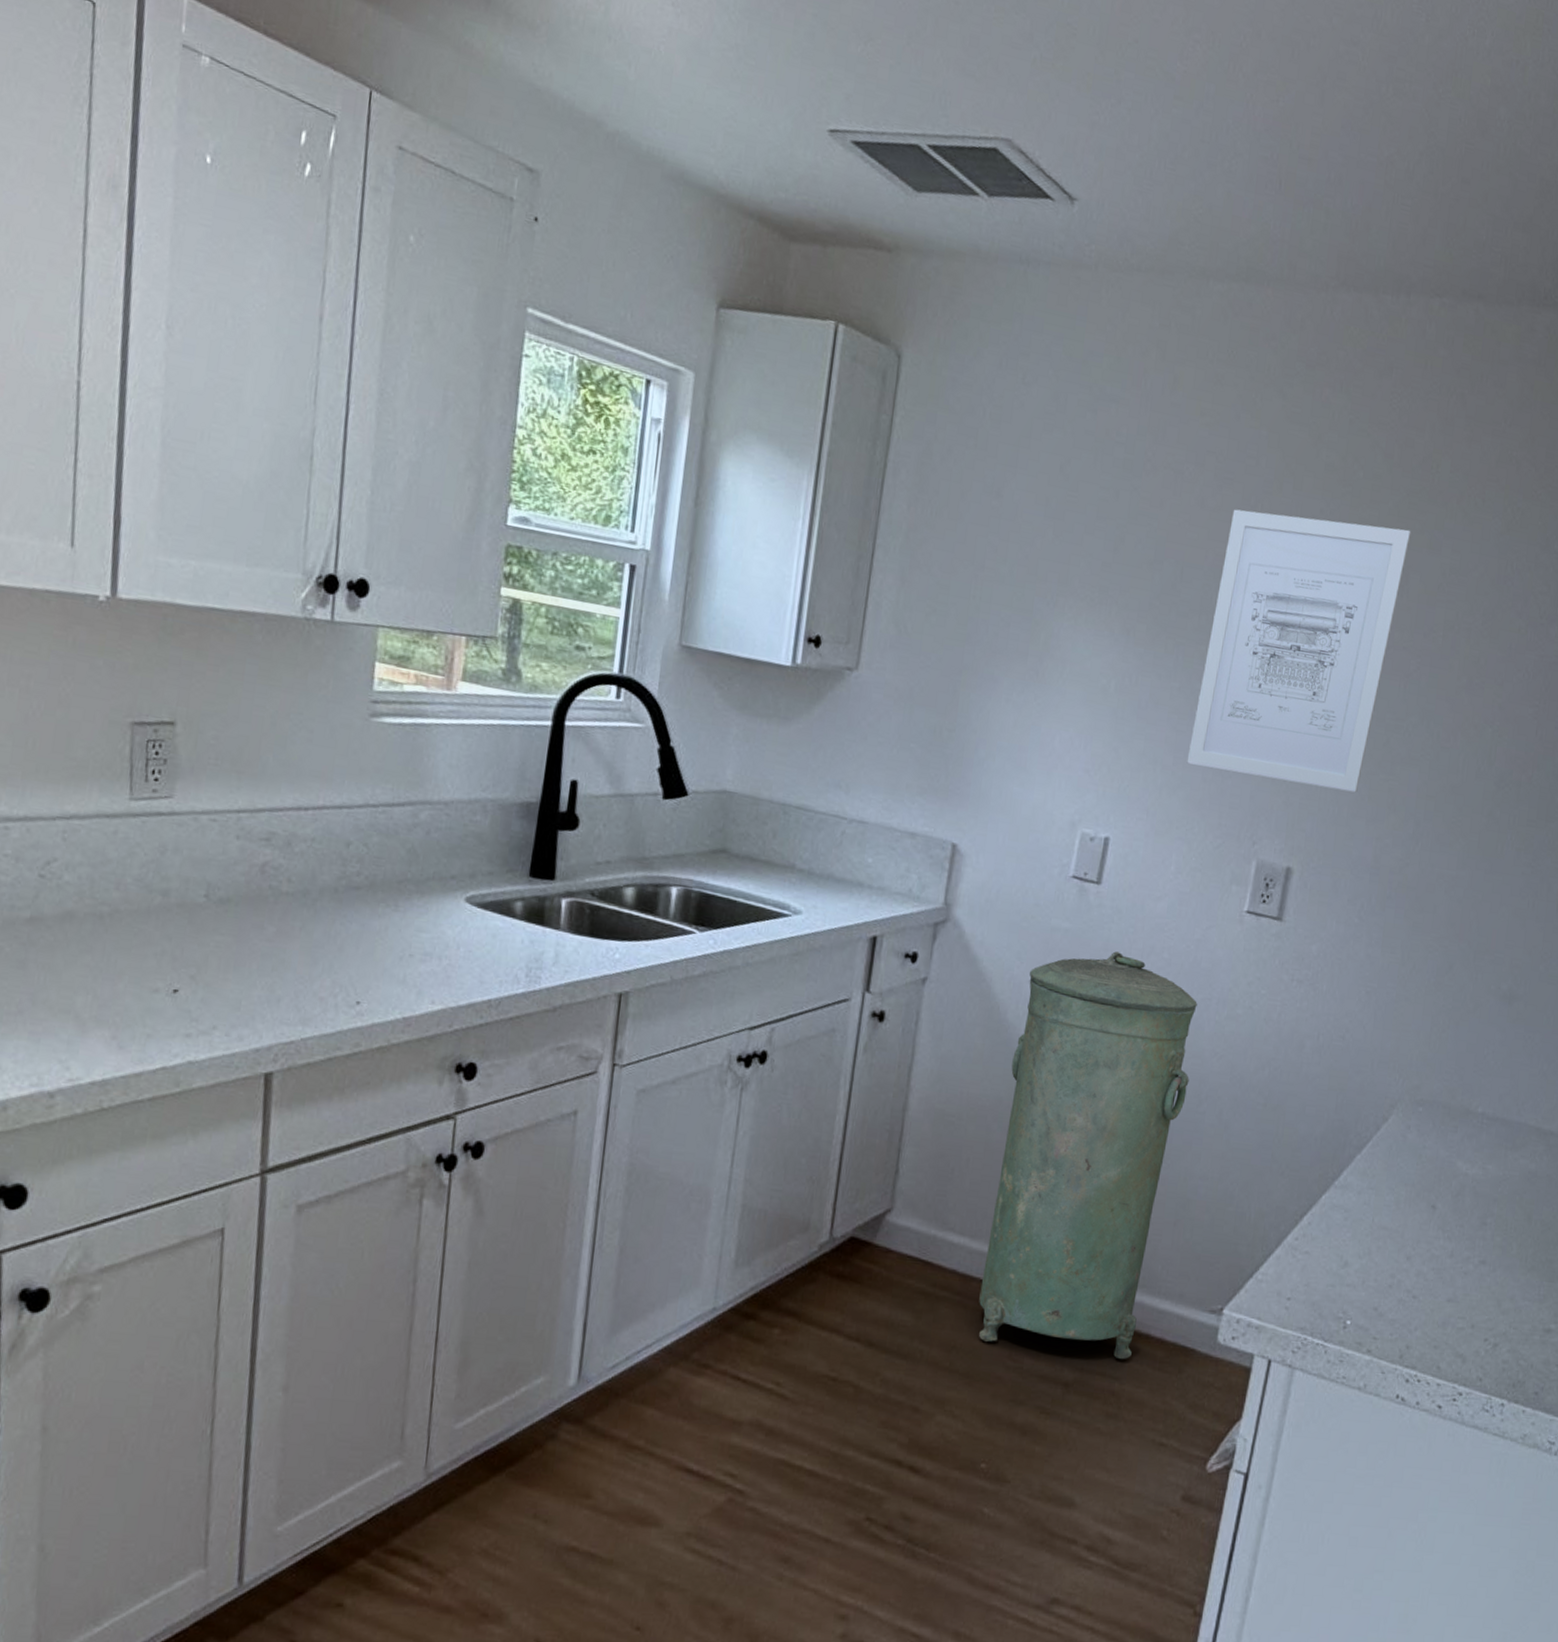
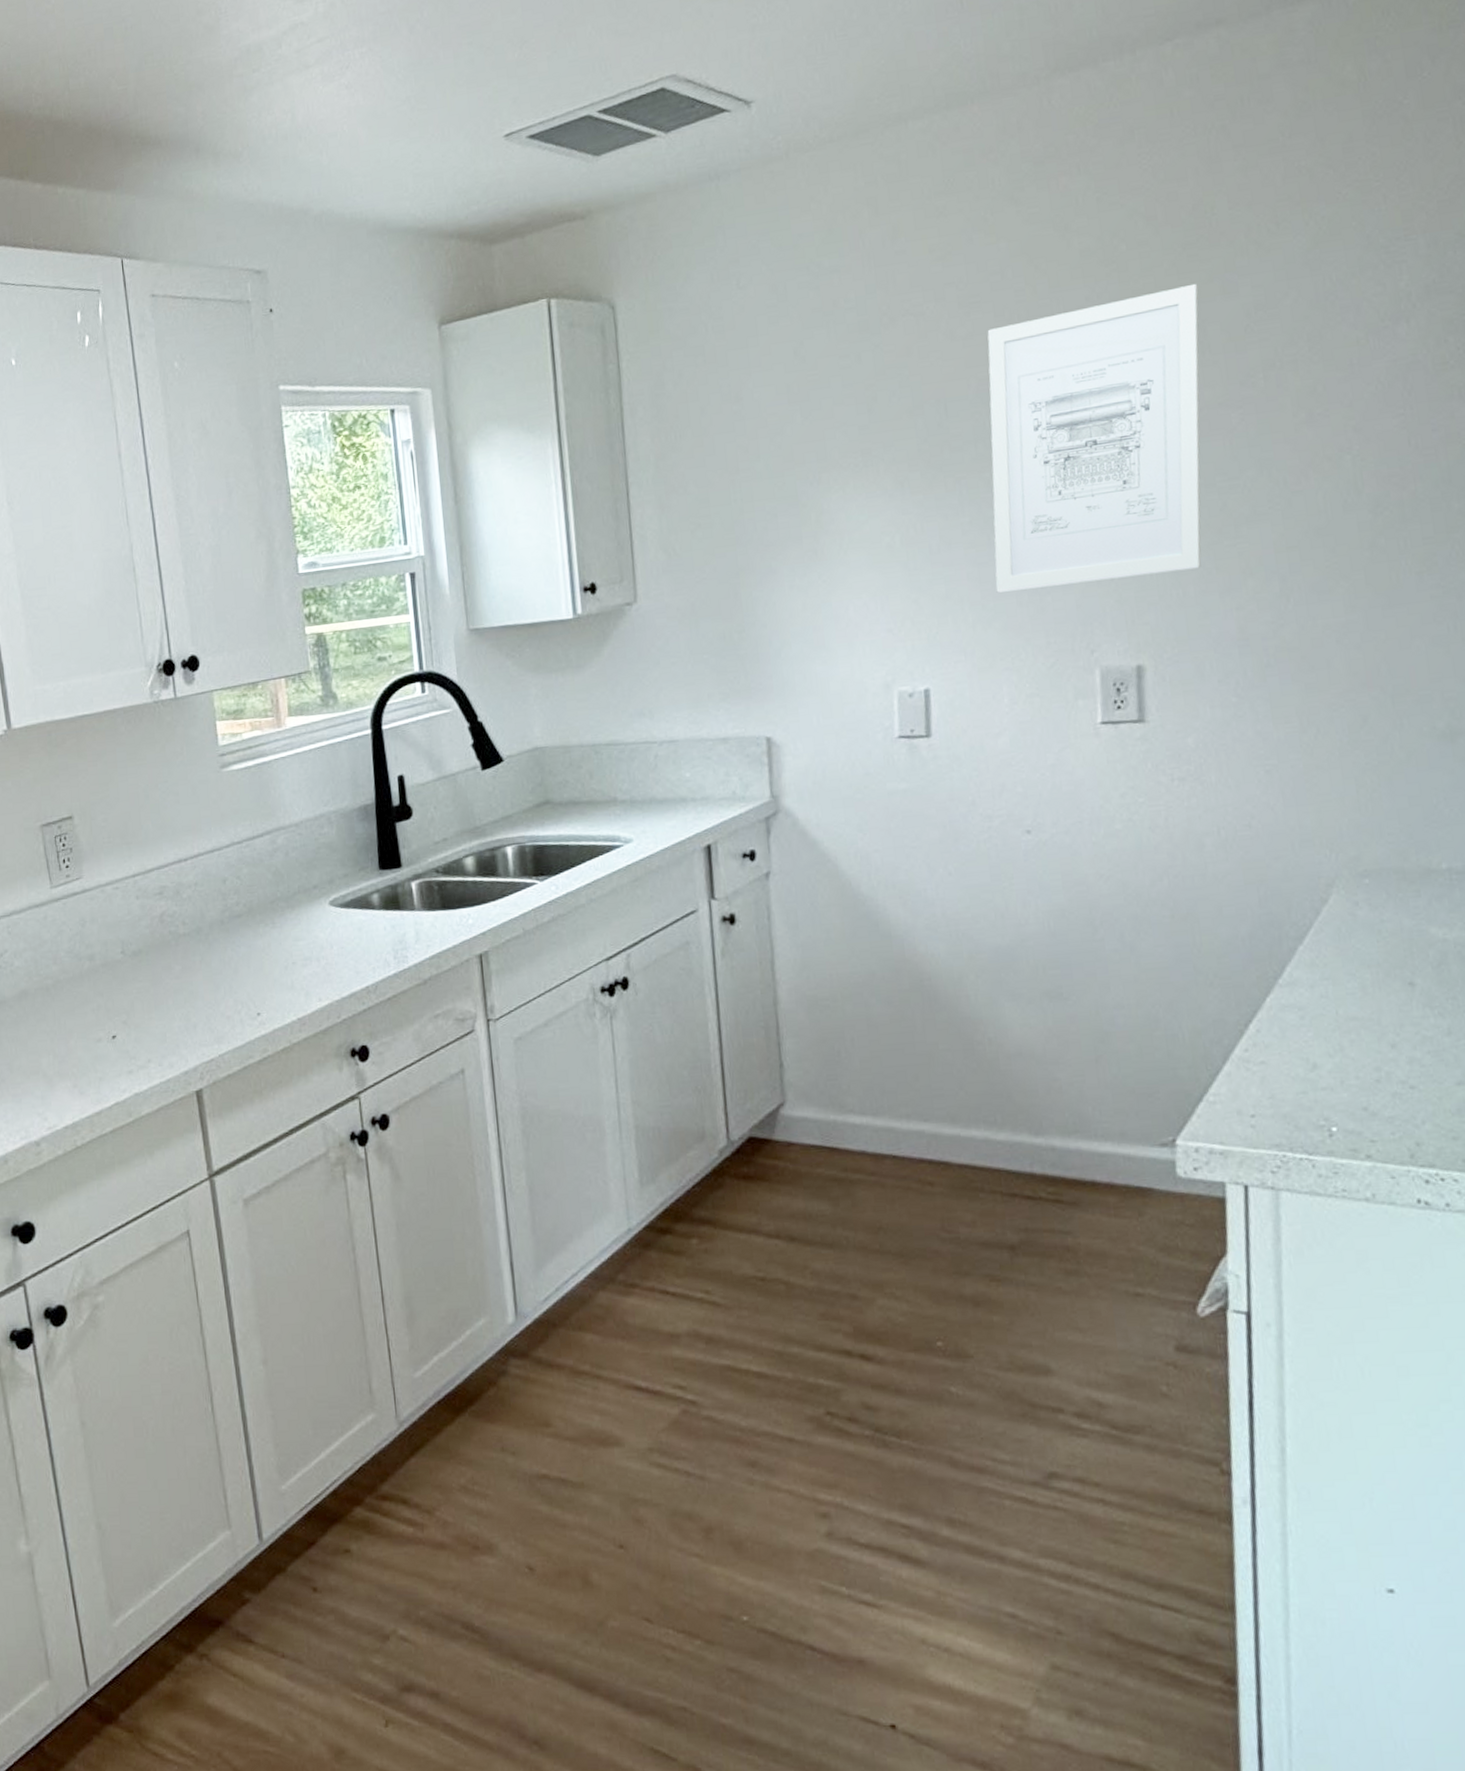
trash can: present [978,951,1198,1359] -> none [875,798,1080,1217]

